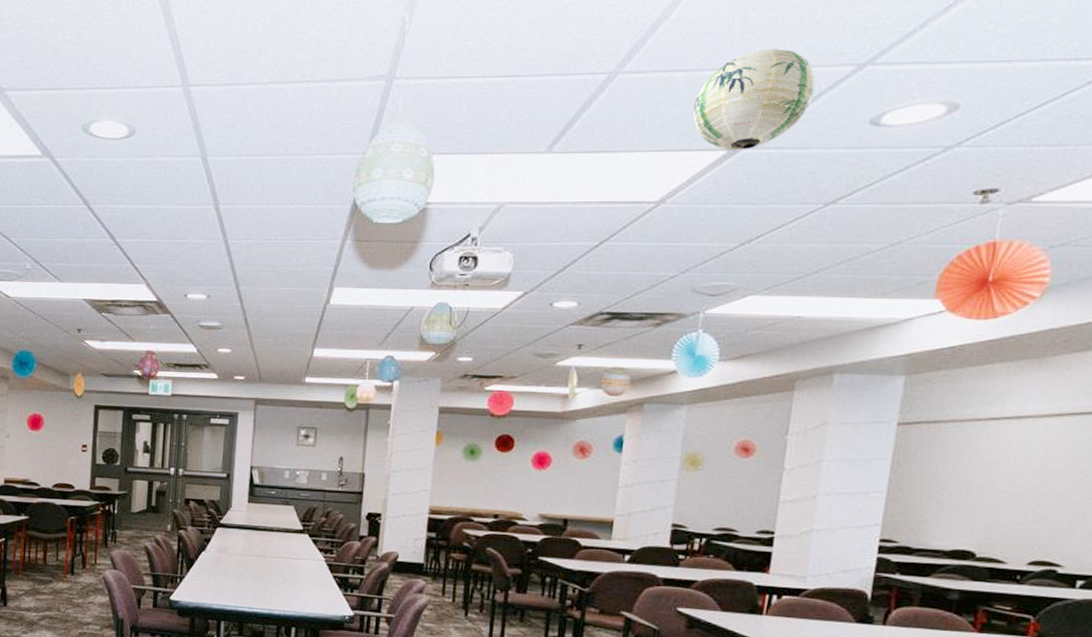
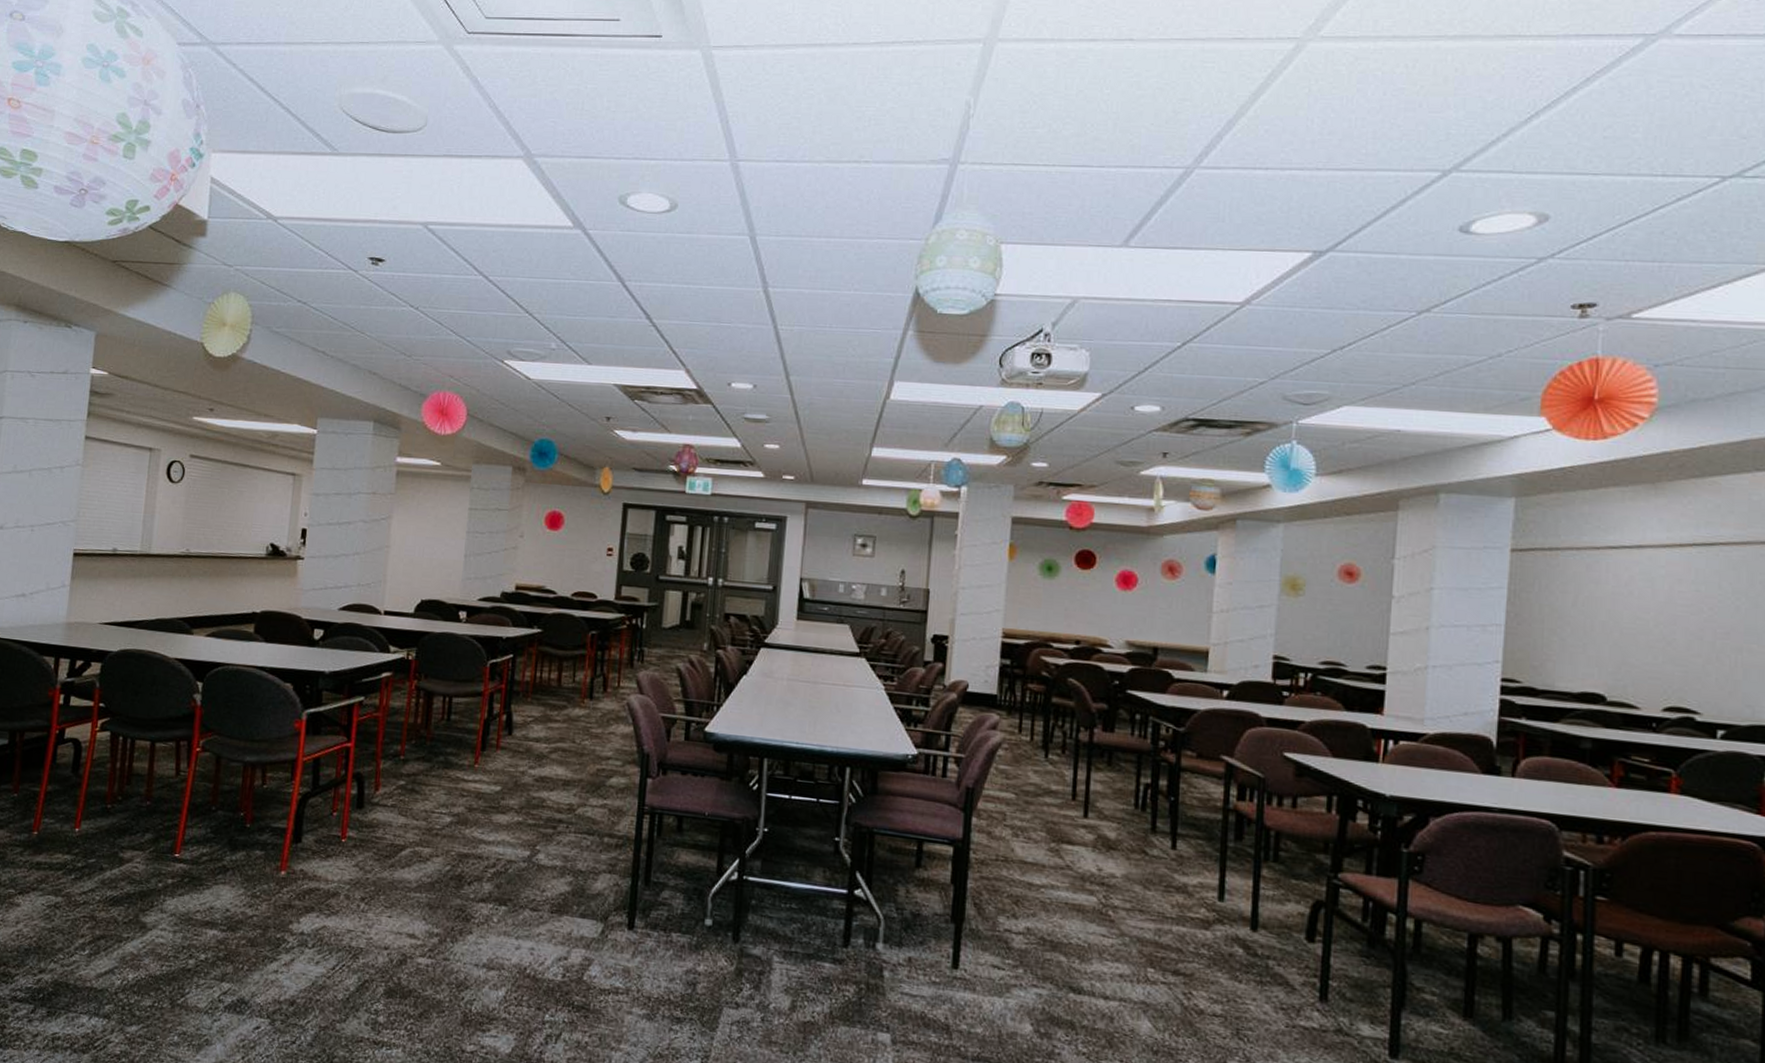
paper lantern: present [692,48,816,150] -> none [1274,150,1400,253]

